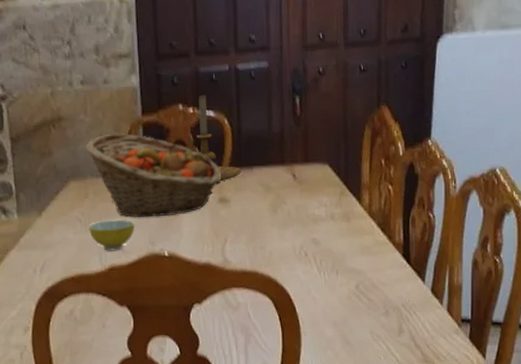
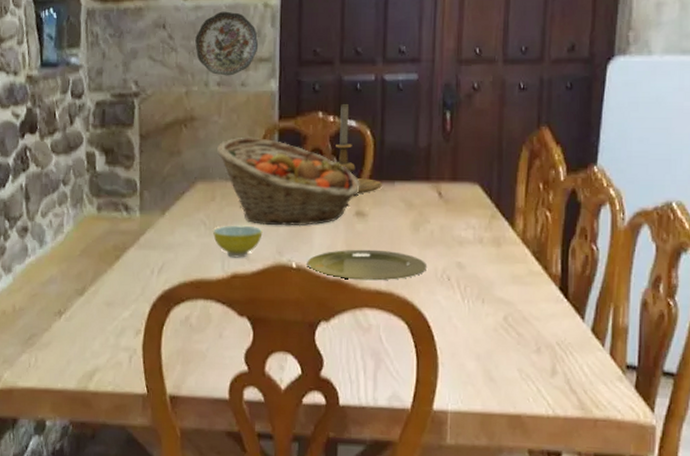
decorative plate: none [56,8,118,74] -> present [195,11,259,76]
plate: none [178,233,286,263] -> present [307,249,427,281]

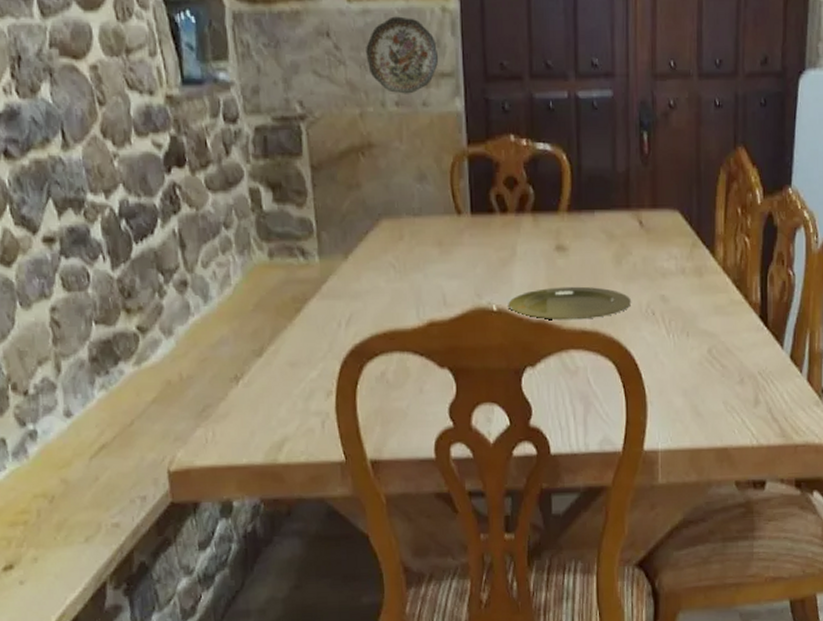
bowl: present [213,225,263,258] -> none [404,266,459,304]
fruit basket: present [217,137,360,226] -> none [401,165,559,266]
candle holder: present [336,103,382,193] -> none [531,124,581,225]

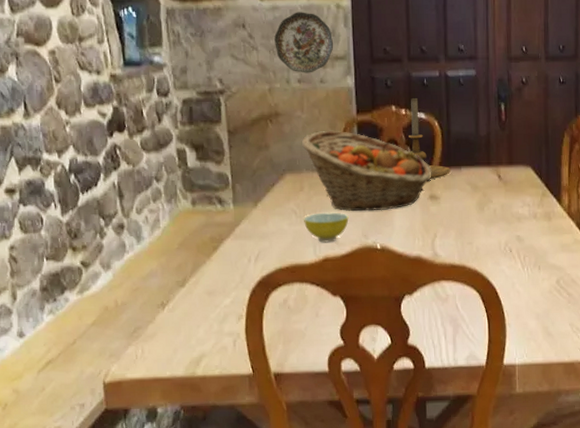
fruit basket: none [401,165,559,266] -> present [302,130,432,212]
bowl: none [404,266,459,304] -> present [304,212,349,243]
plate: present [508,286,631,320] -> none [390,228,492,257]
candle holder: none [531,124,581,225] -> present [409,97,451,179]

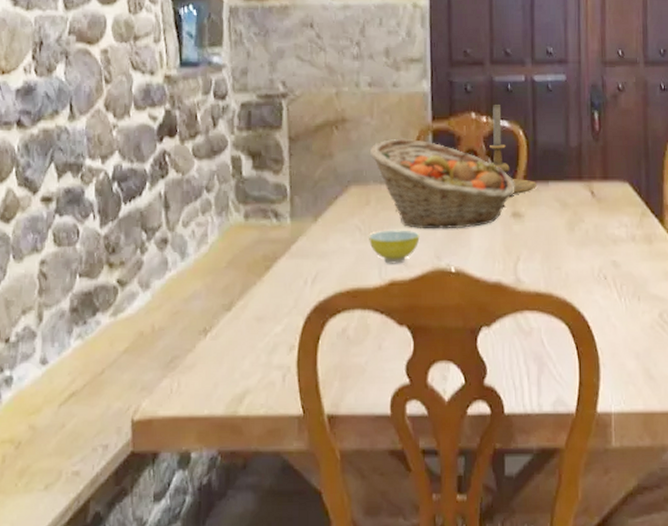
decorative plate: present [274,12,334,73] -> none [344,11,409,76]

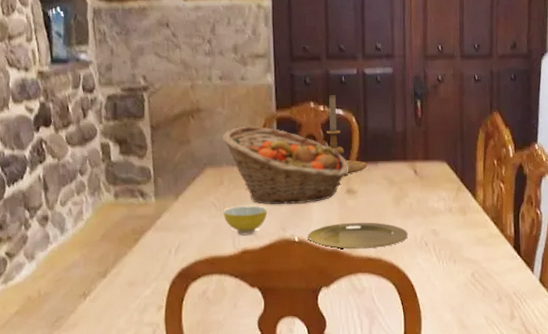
plate: none [466,251,583,283] -> present [307,222,408,249]

